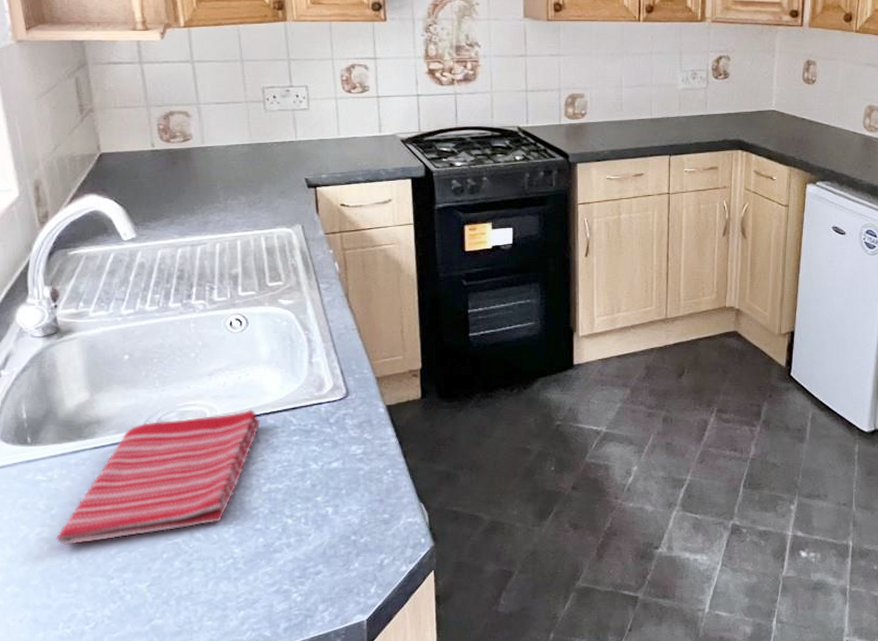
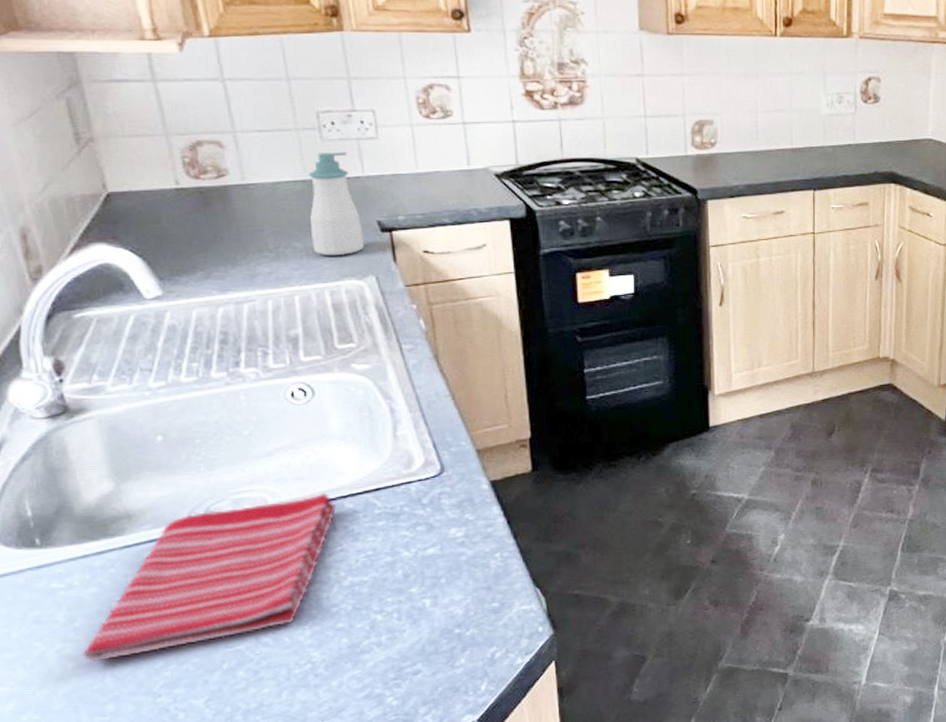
soap bottle: none [253,120,294,207] -> present [309,151,364,255]

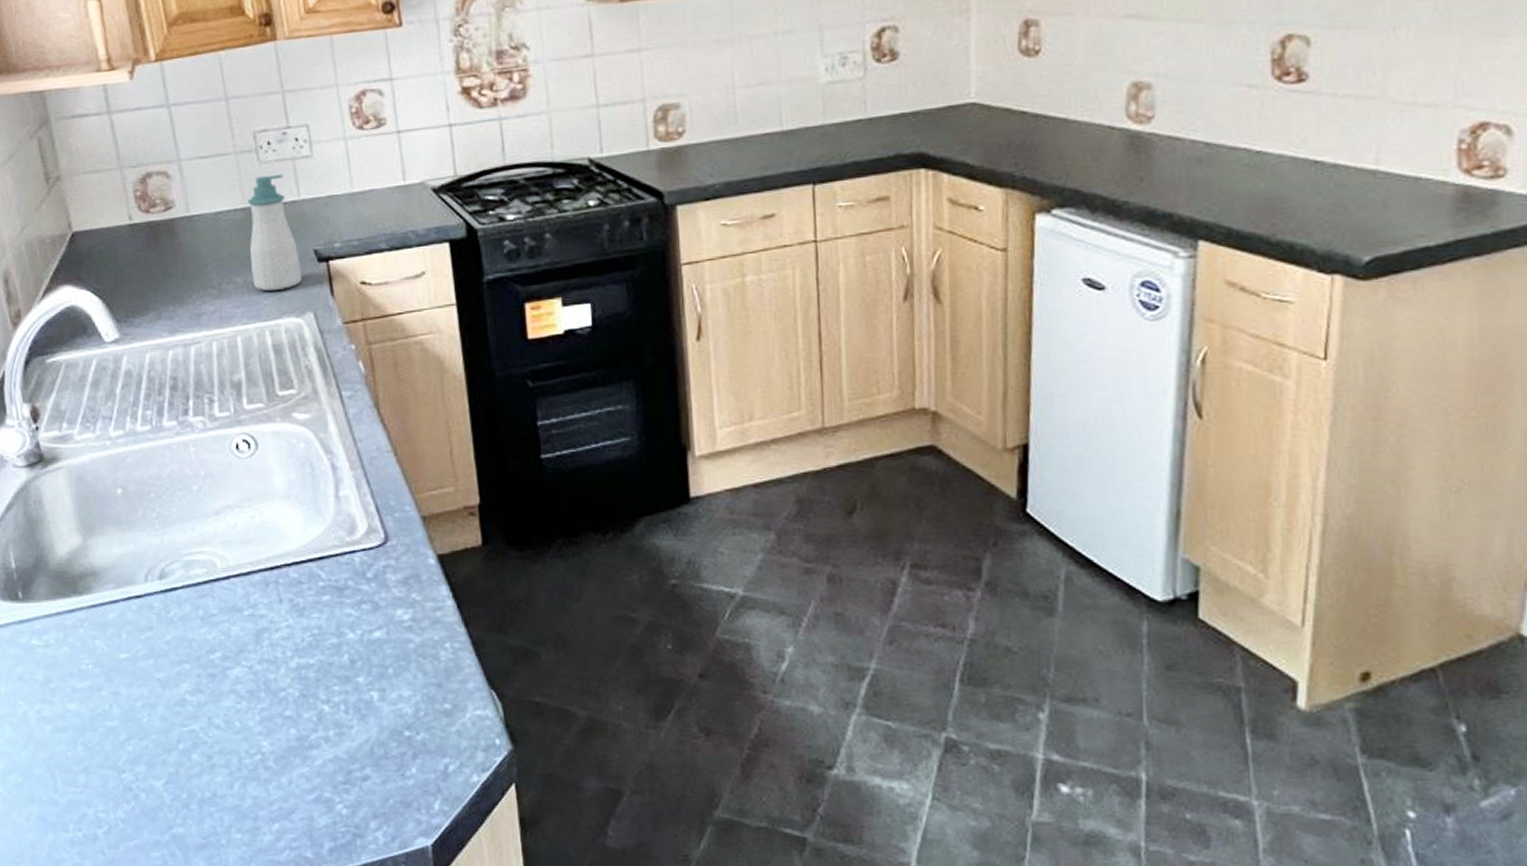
dish towel: present [82,493,337,663] -> none [57,559,282,728]

